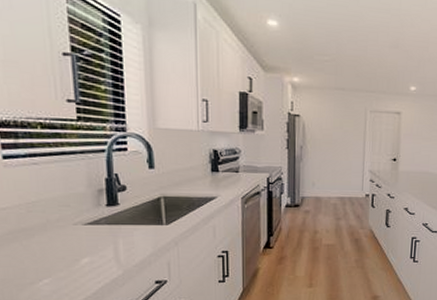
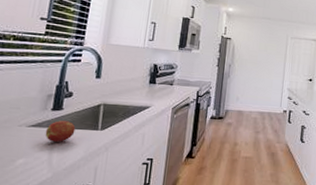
apple: none [105,217,138,239] -> present [45,120,76,142]

